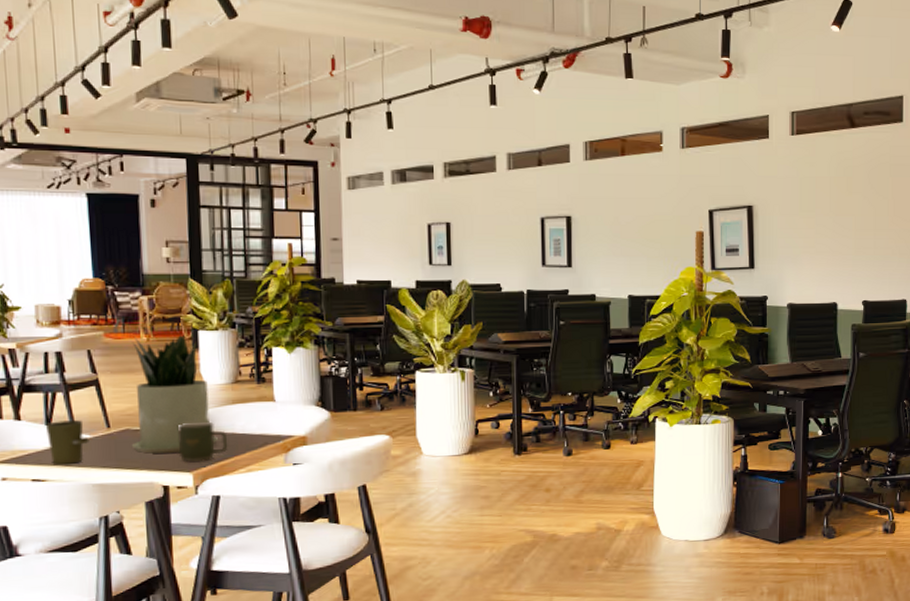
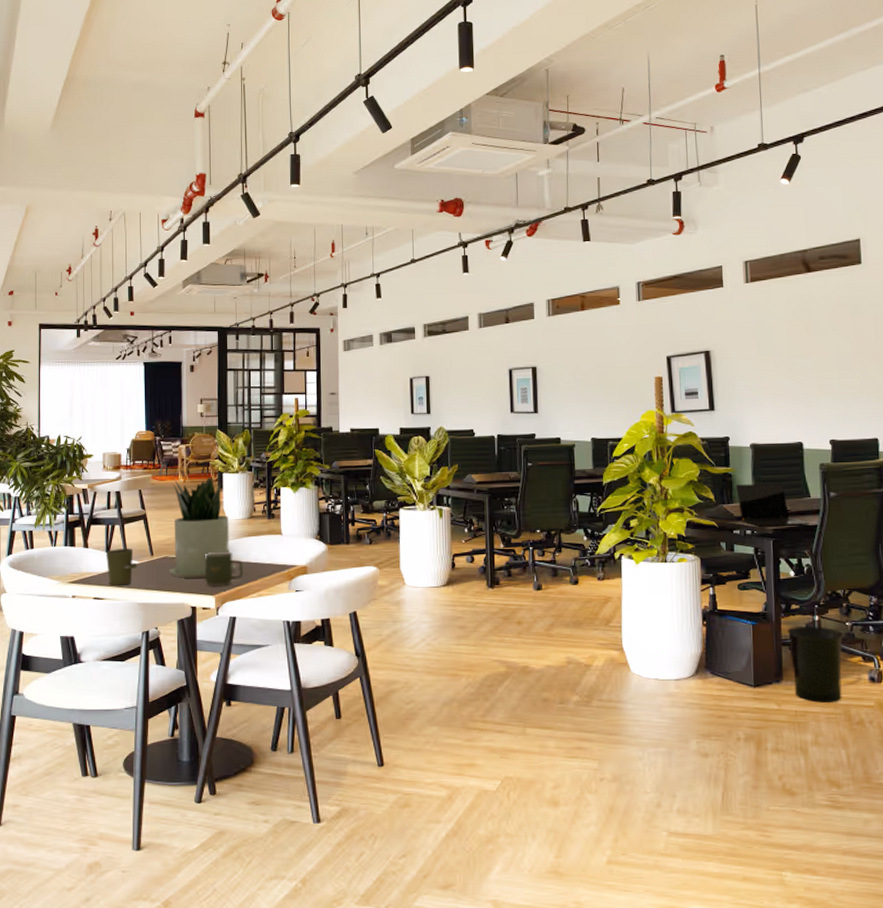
laptop: none [770,344,839,388] -> present [735,483,810,528]
waste bin: none [812,483,863,555] -> present [787,626,844,702]

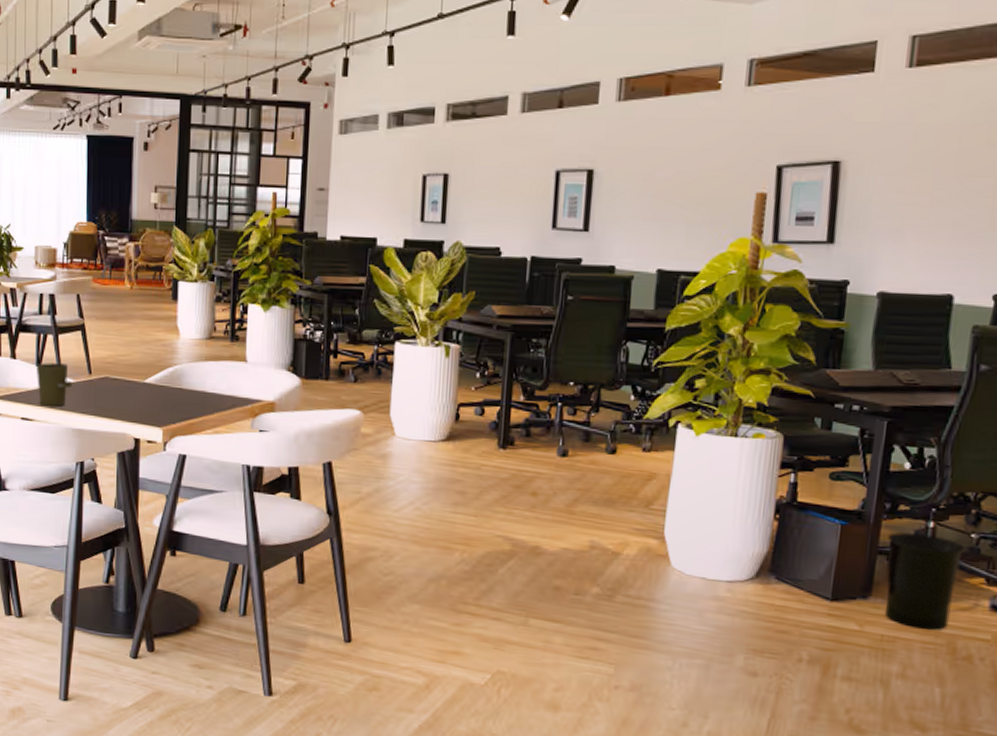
planter: present [168,476,235,578] -> none [109,283,188,406]
mug: present [204,551,244,587] -> none [151,375,198,418]
laptop: present [735,483,810,528] -> none [846,344,944,406]

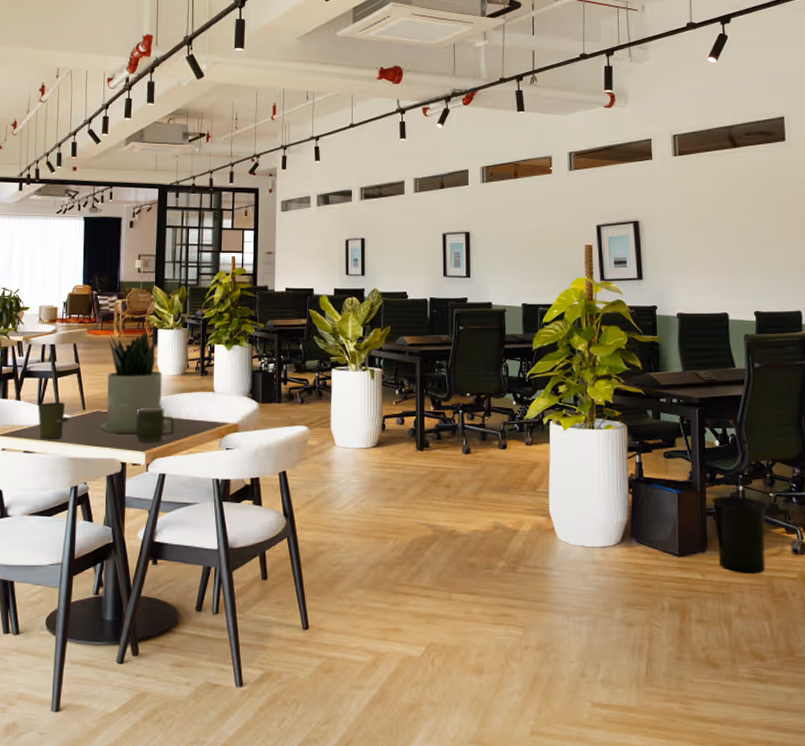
planter: none [109,283,188,406] -> present [100,332,167,433]
mug: none [151,375,198,418] -> present [135,407,175,443]

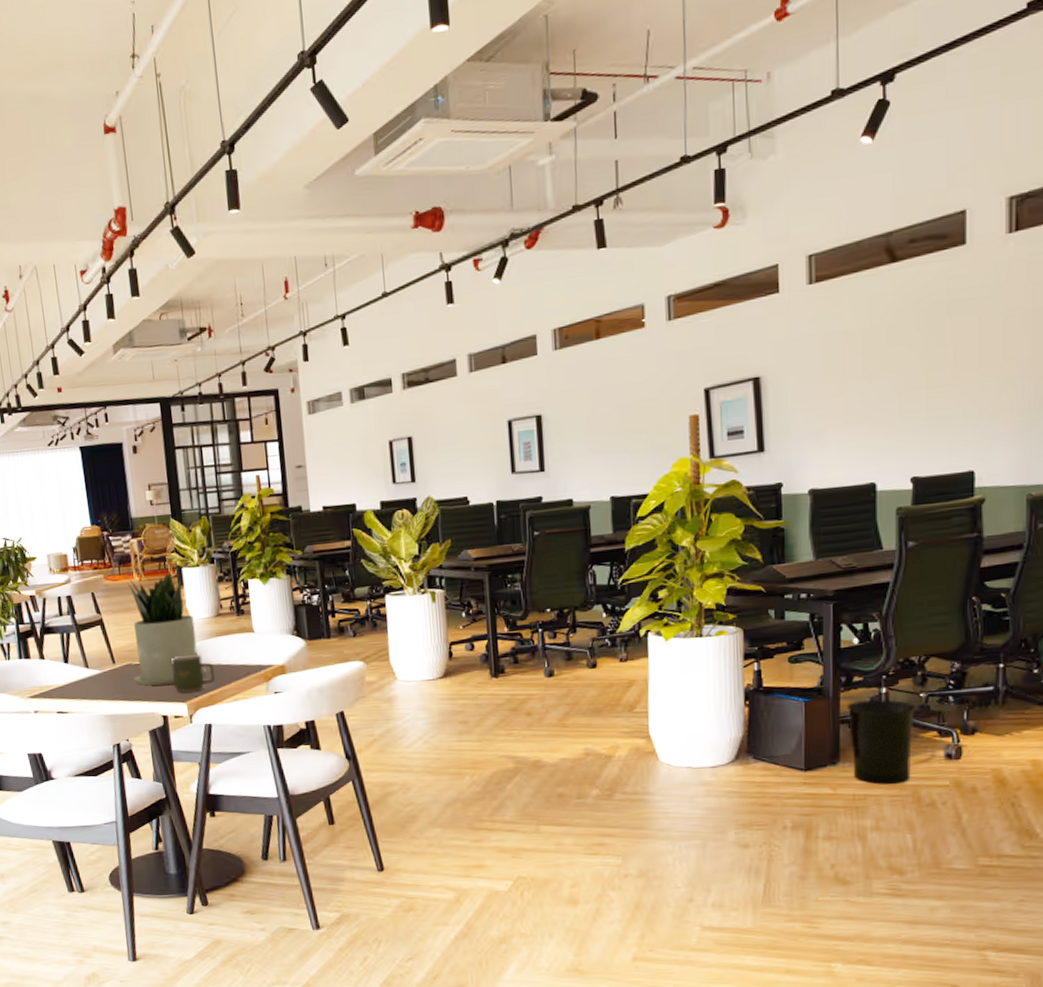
cup: present [37,402,69,440] -> none [63,657,100,699]

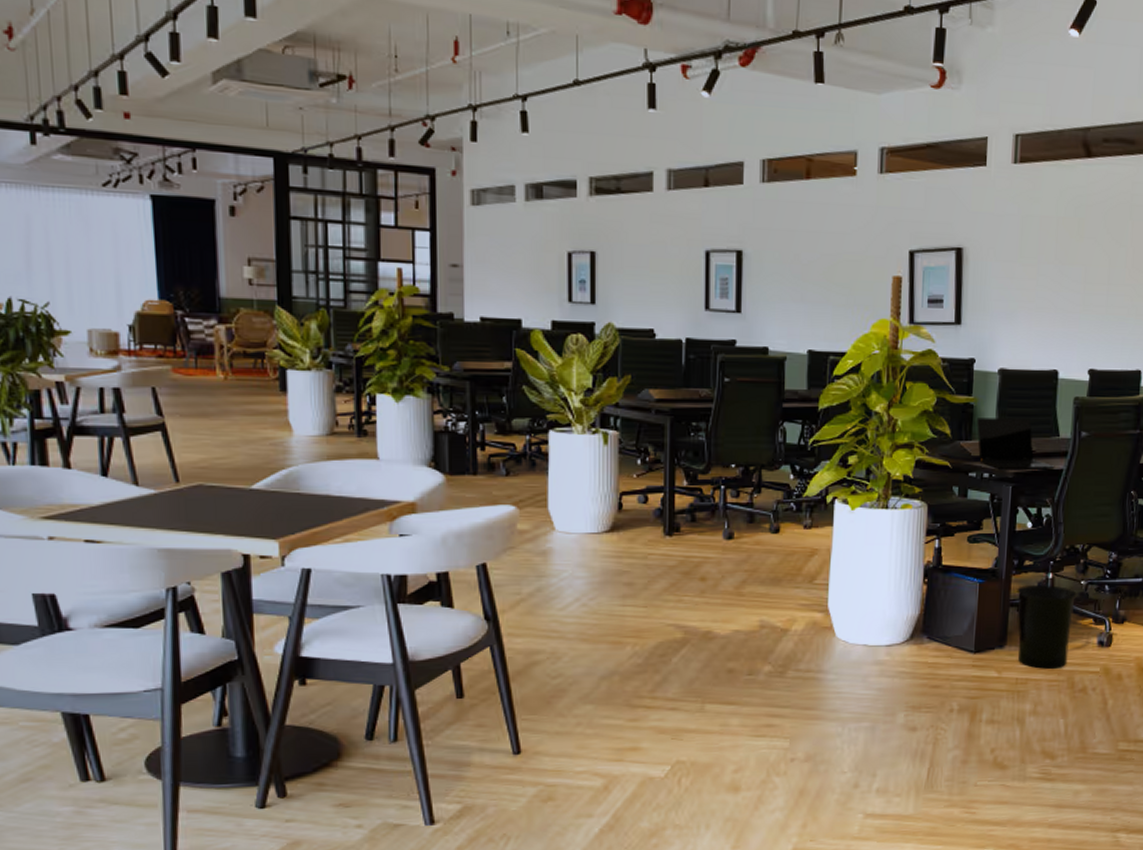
planter: present [127,572,206,686] -> none [204,373,309,515]
mug: present [170,654,216,694] -> none [260,479,322,528]
laptop: none [788,535,880,590] -> present [976,418,1055,471]

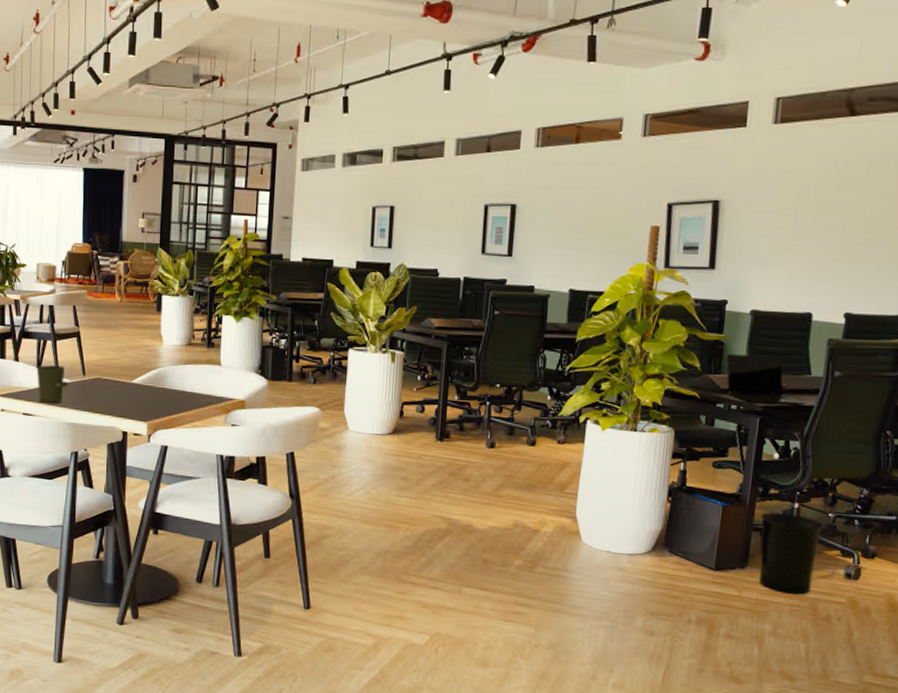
cup: none [100,471,154,525] -> present [36,365,69,404]

